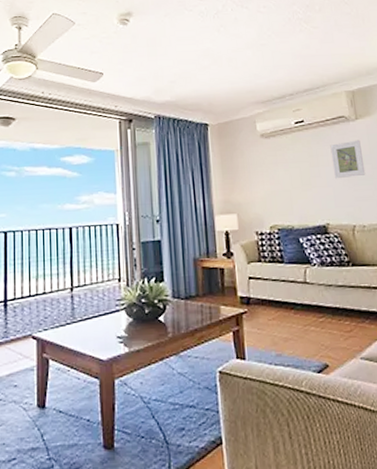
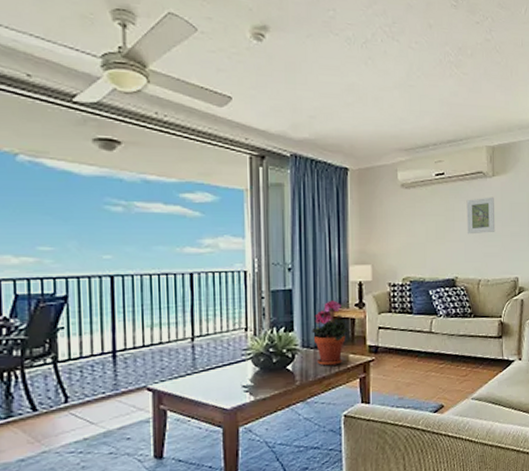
potted plant: none [181,250,218,318] -> present [312,300,348,366]

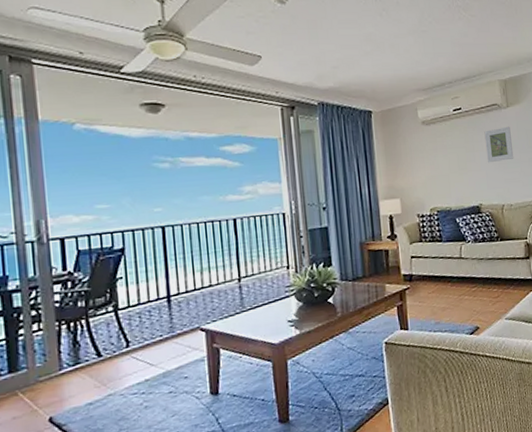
potted plant: present [312,300,348,366] -> none [349,234,383,297]

